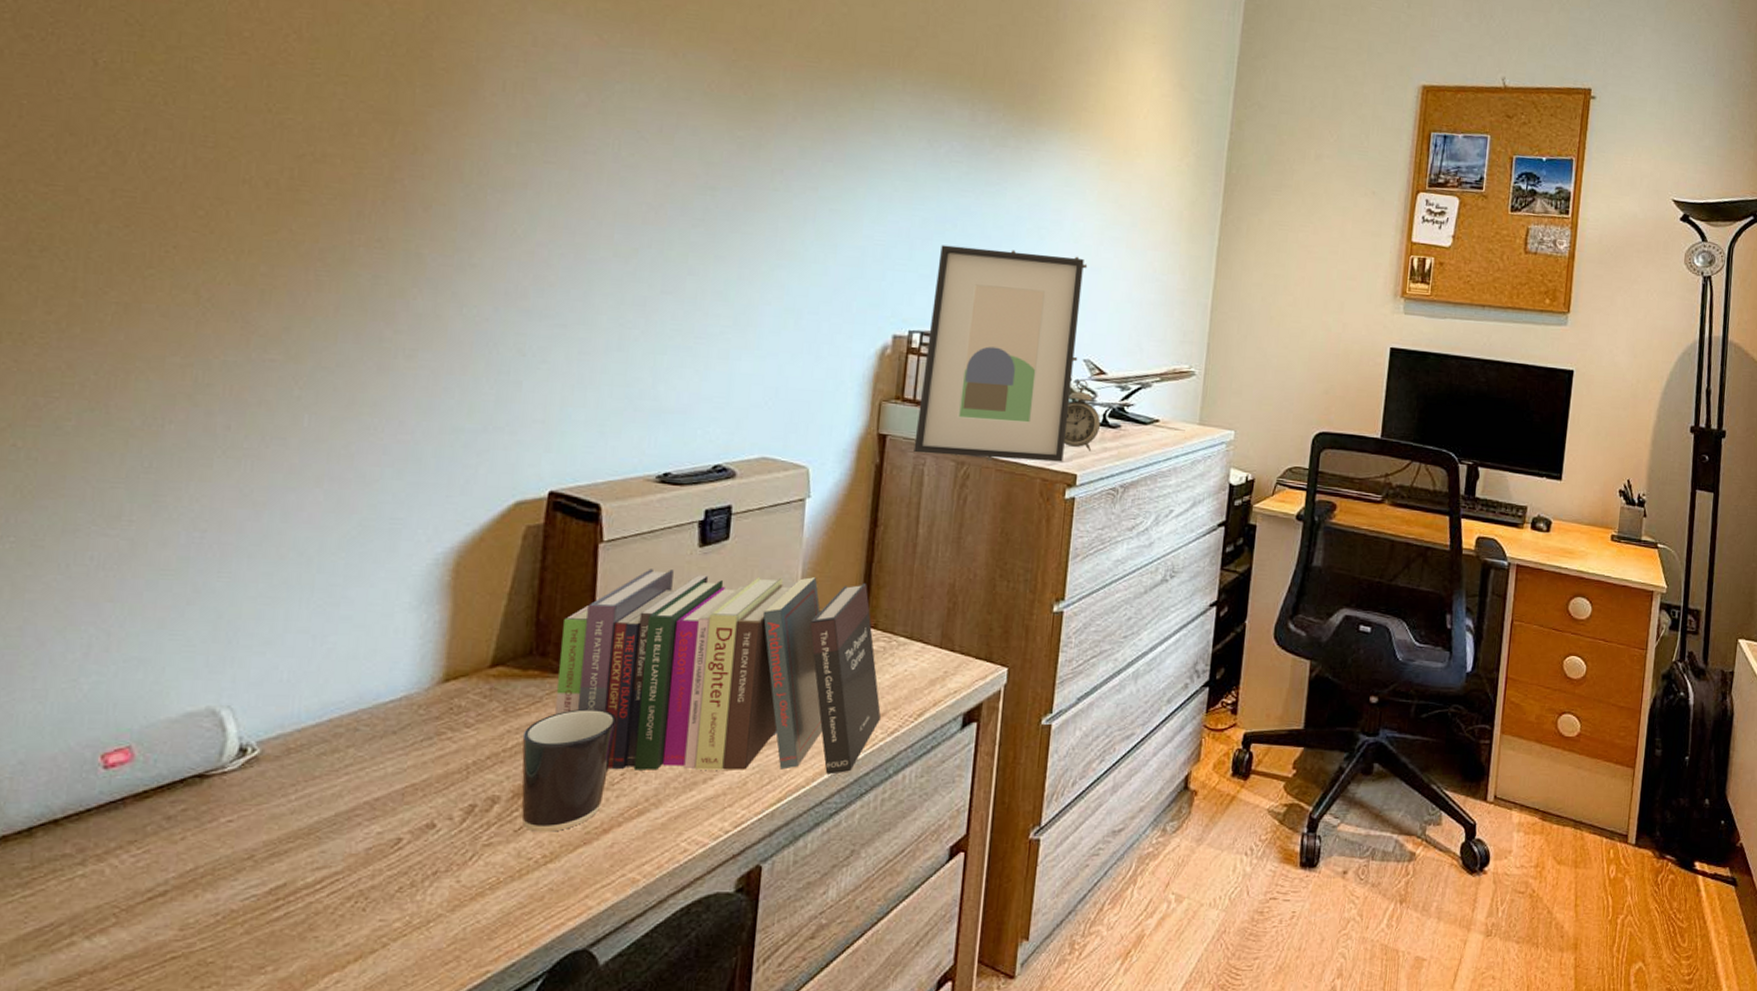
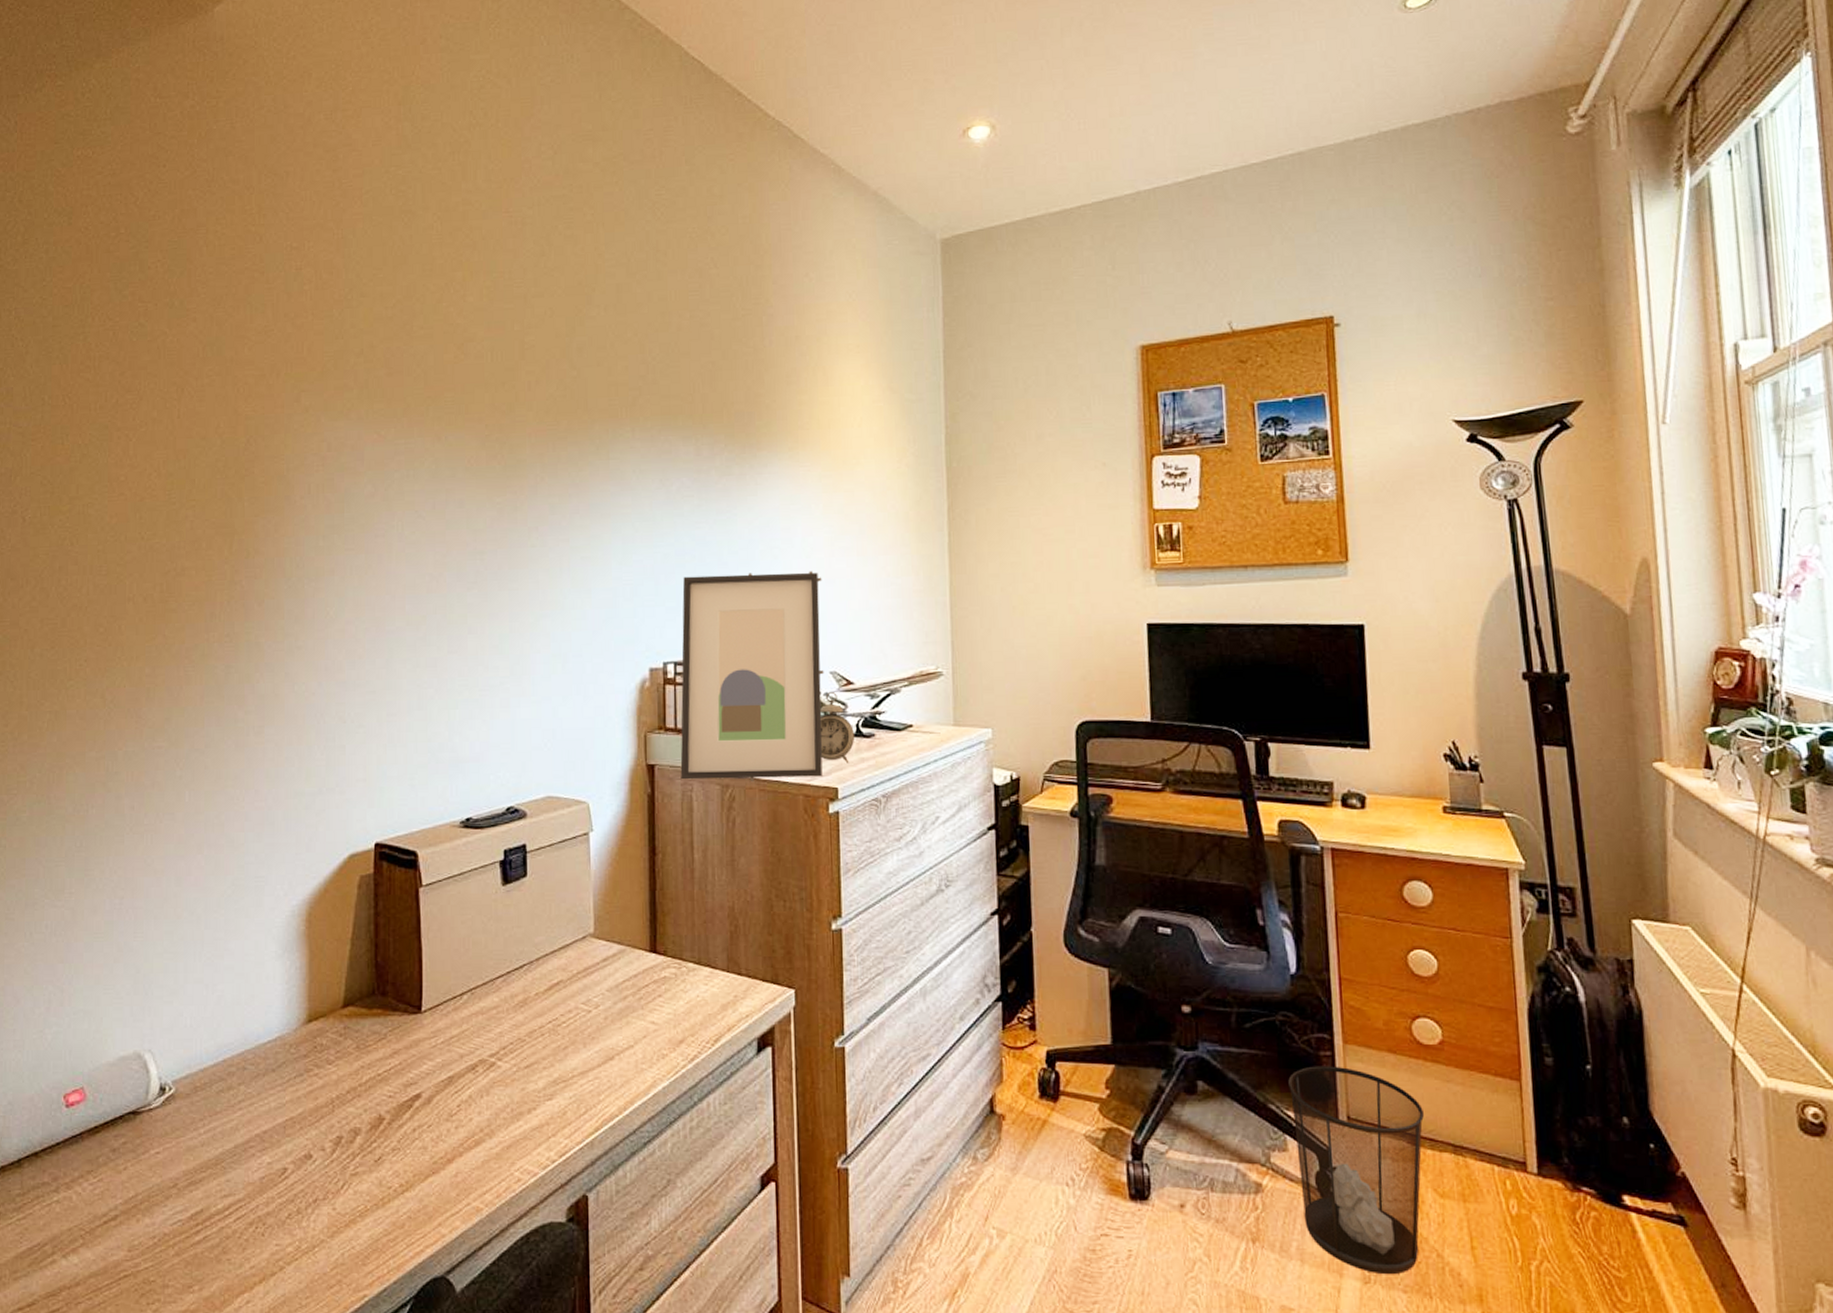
mug: present [521,708,617,832] -> none [374,1043,450,1162]
books: present [555,569,882,775] -> none [397,908,681,1103]
waste bin: none [1446,752,1556,929] -> present [1288,1066,1424,1275]

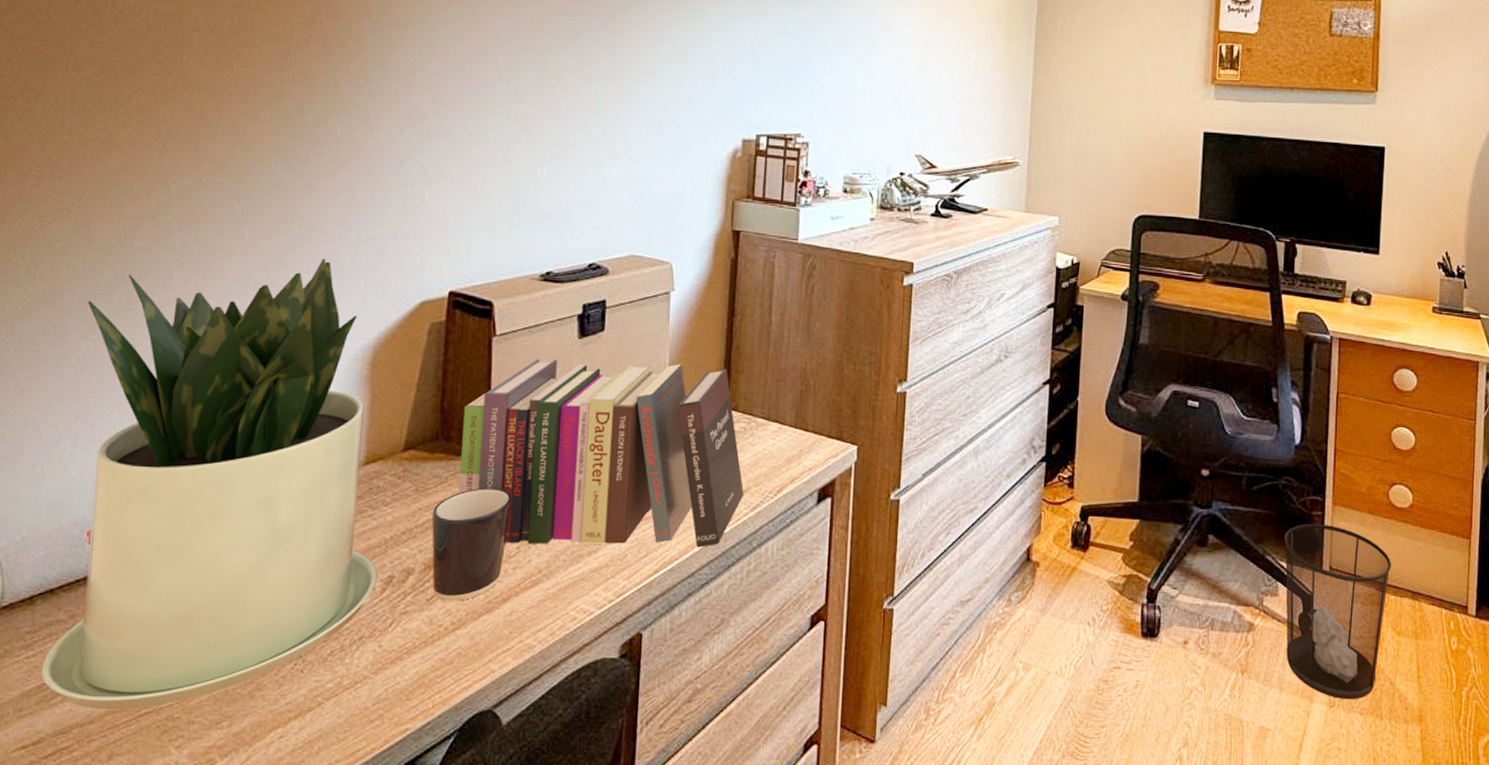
planter: none [31,816,327,1273] -> present [41,258,378,710]
mug: none [374,1043,450,1162] -> present [431,487,512,601]
books: none [397,908,681,1103] -> present [459,359,745,548]
picture frame: present [680,570,824,781] -> none [764,55,916,252]
alarm clock: present [820,691,855,764] -> none [900,173,934,241]

